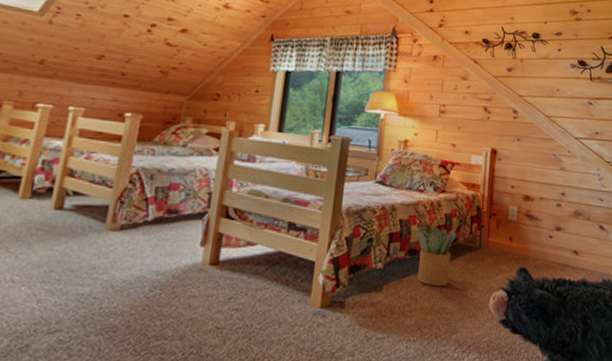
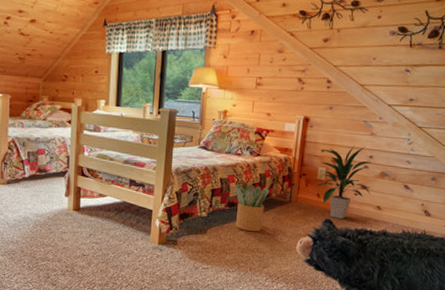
indoor plant: none [509,181,566,267] -> present [317,146,373,219]

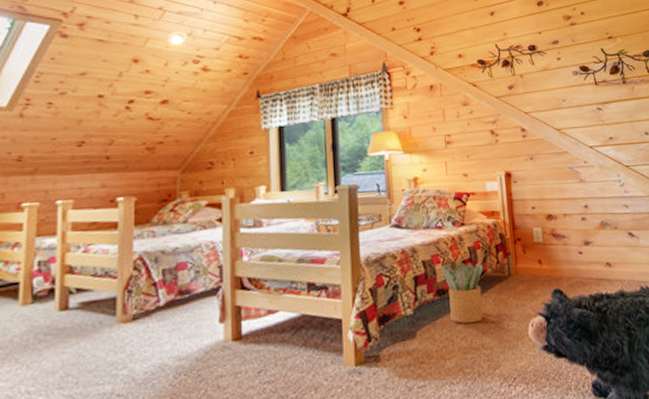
indoor plant: present [317,146,373,219] -> none [531,195,596,286]

